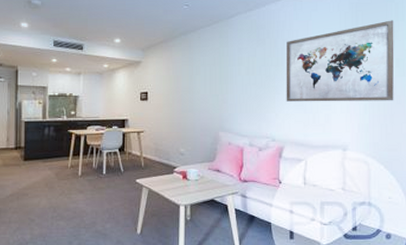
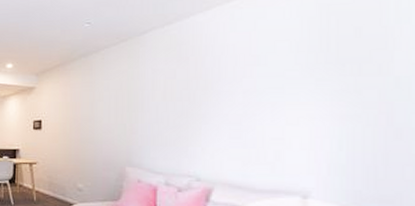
wall art: present [286,20,394,102] -> none [217,23,392,135]

